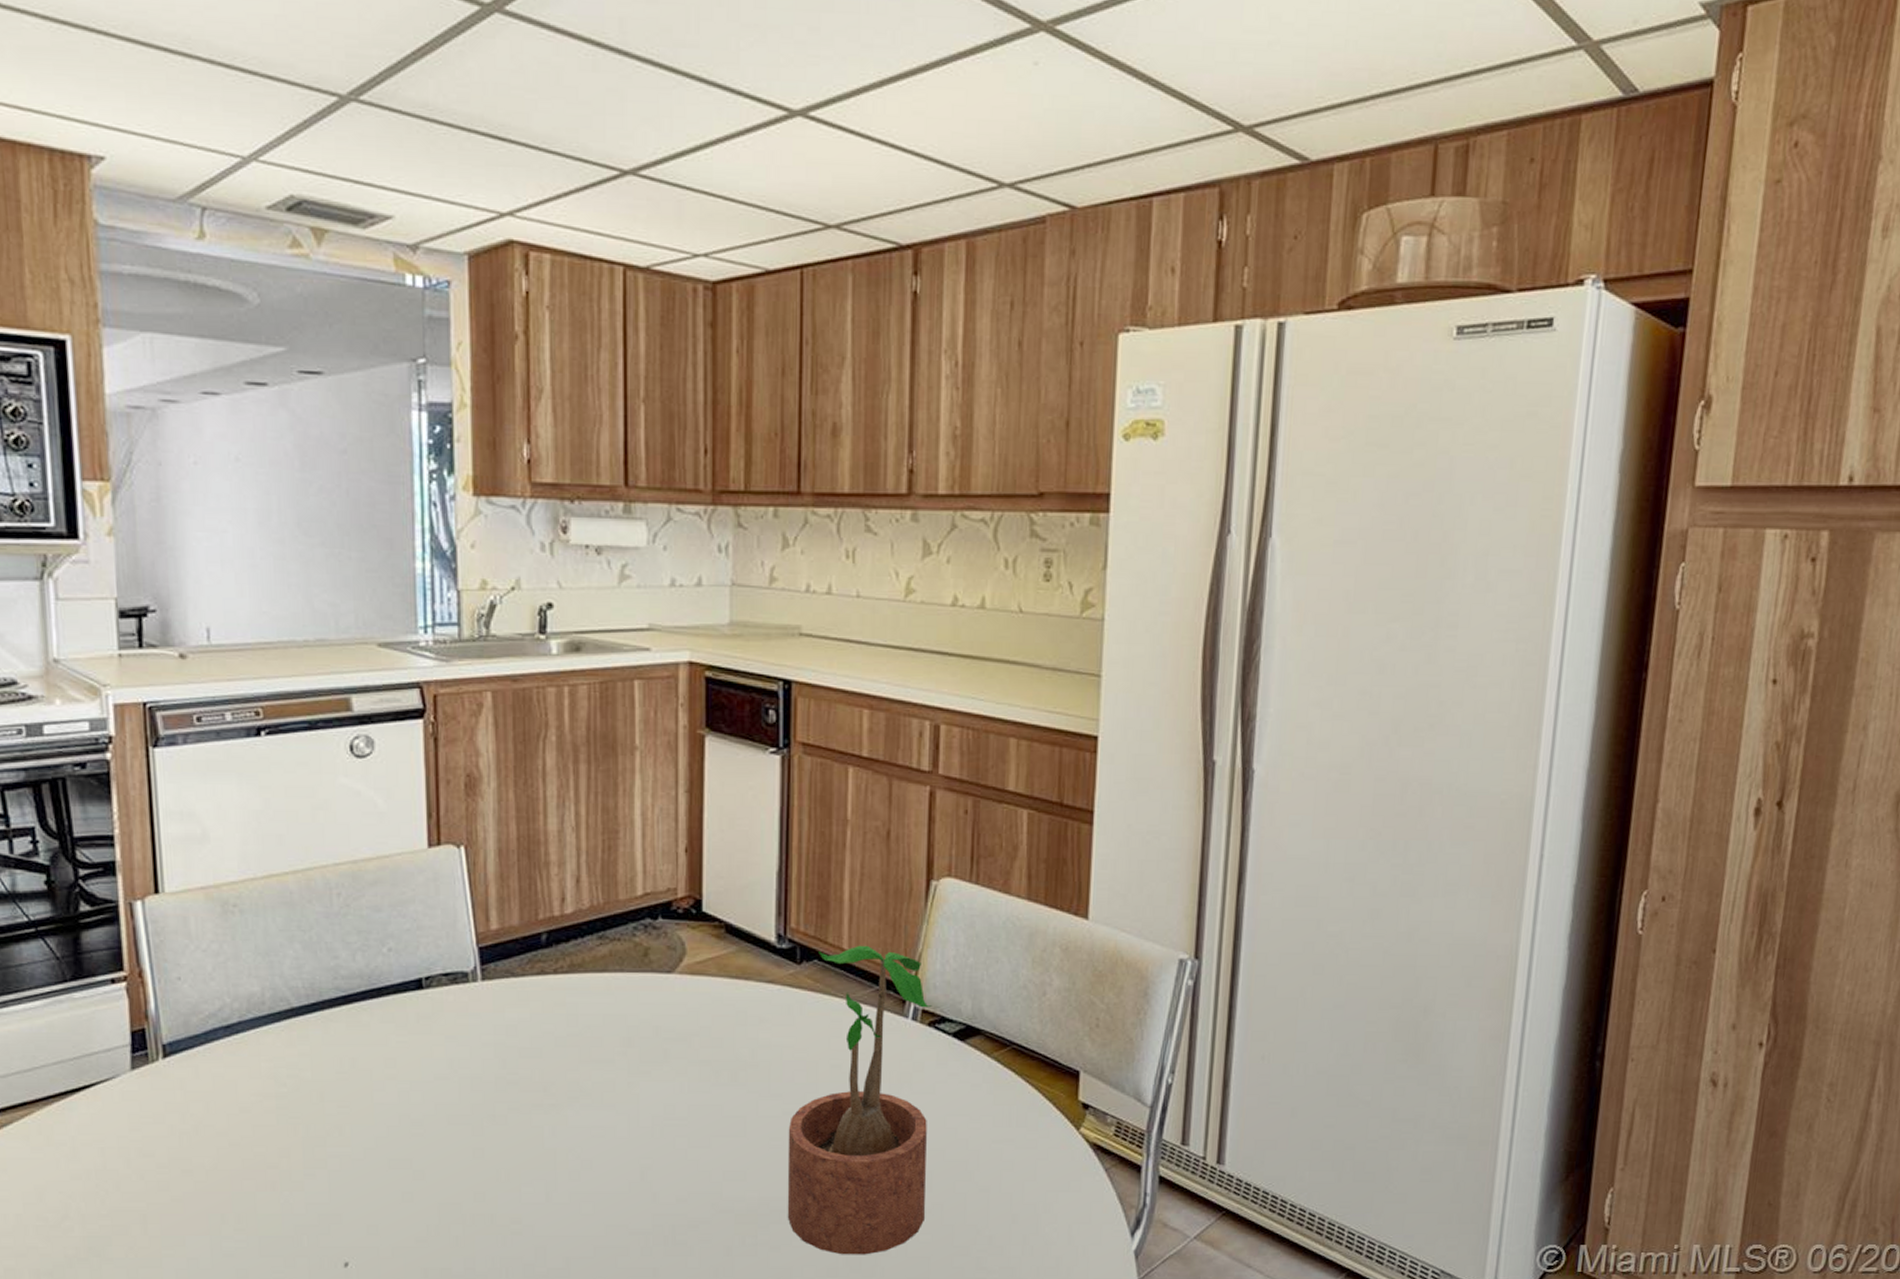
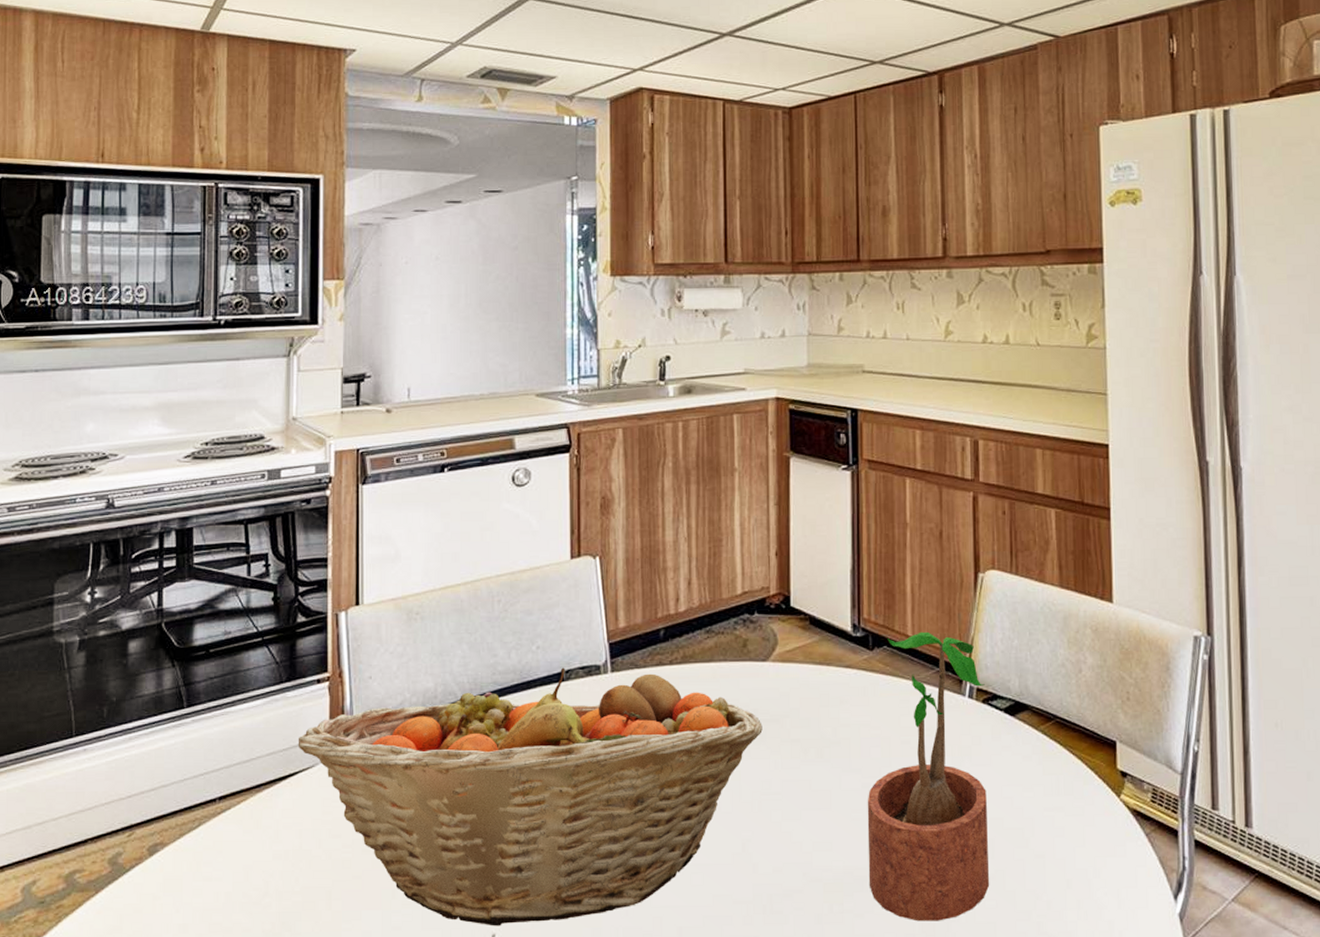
fruit basket: none [91,973,666,1255] -> present [298,667,763,926]

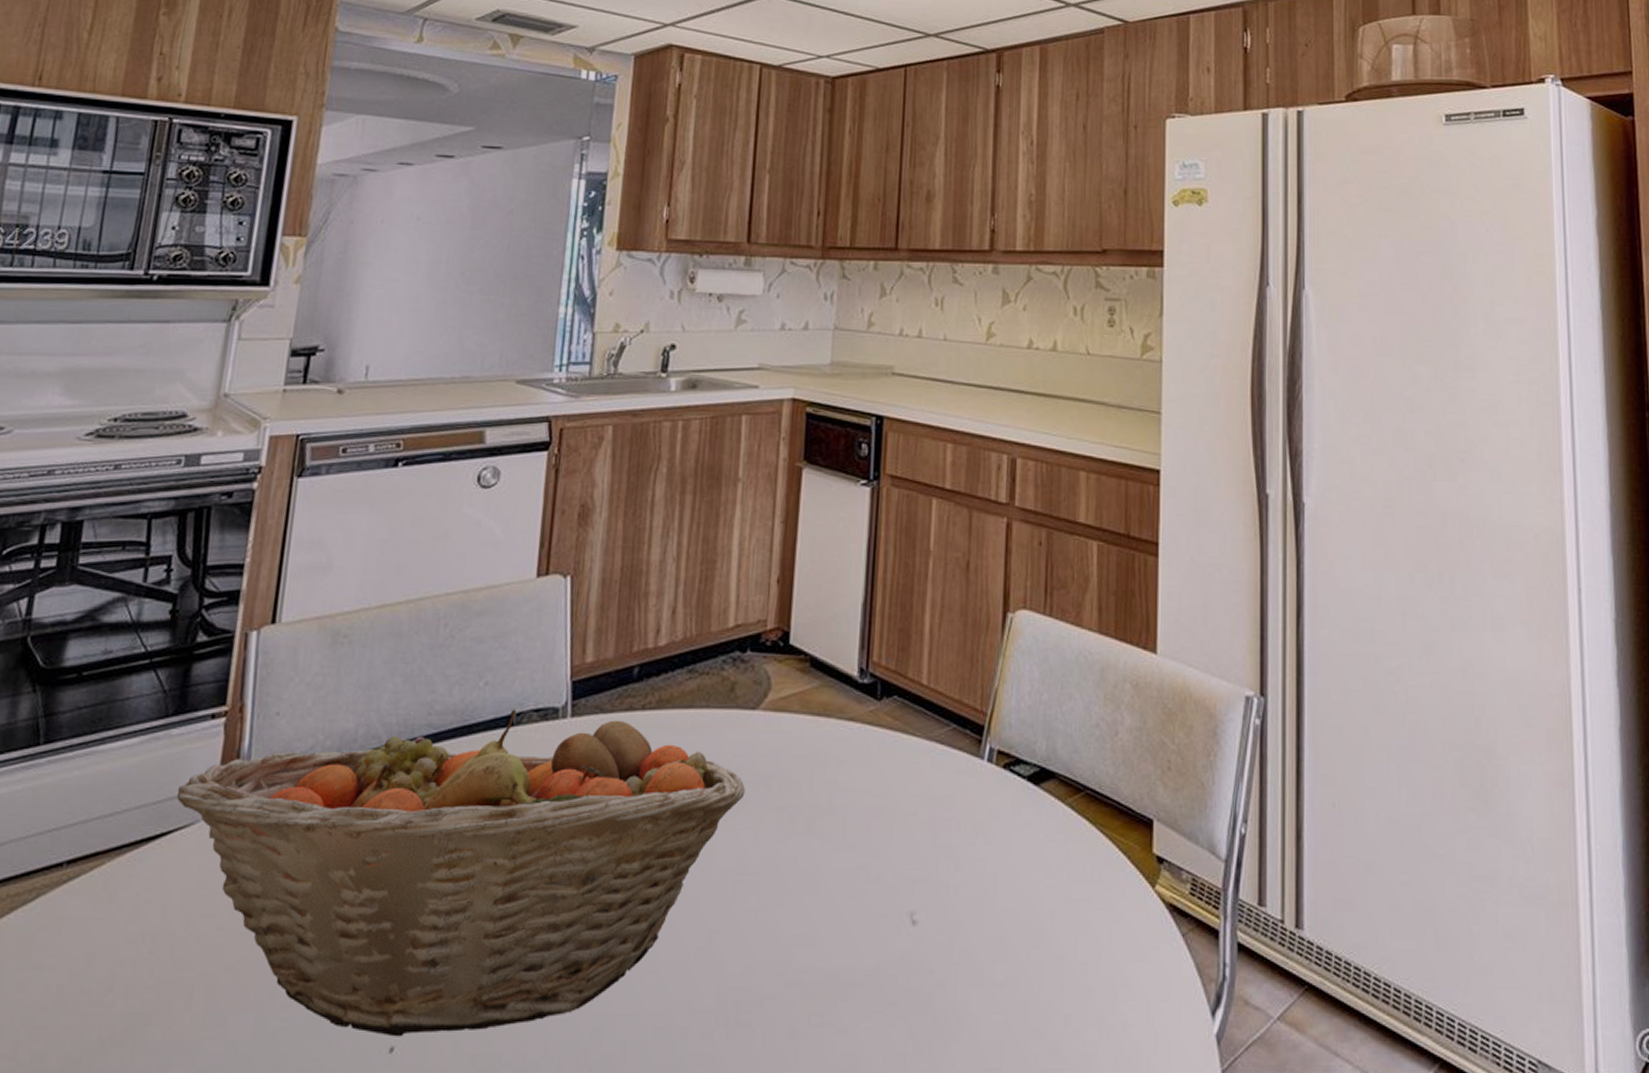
potted plant: present [867,631,989,922] -> none [856,680,1007,1039]

